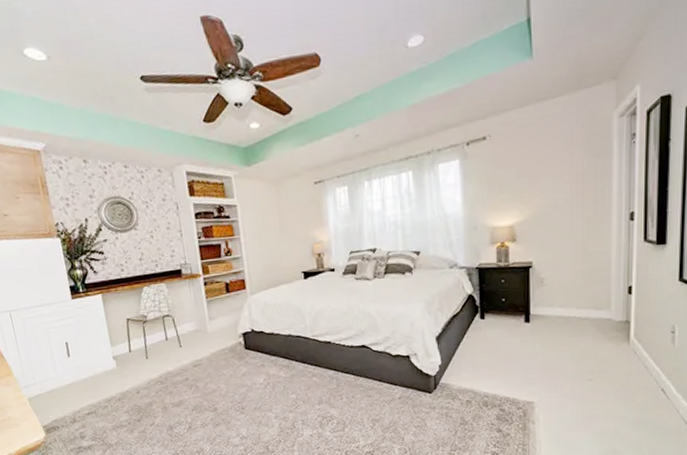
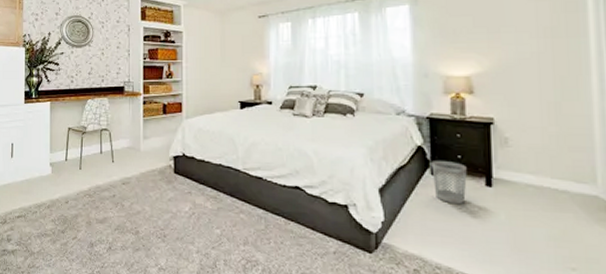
wastebasket: none [480,305,510,342] -> present [431,161,467,205]

